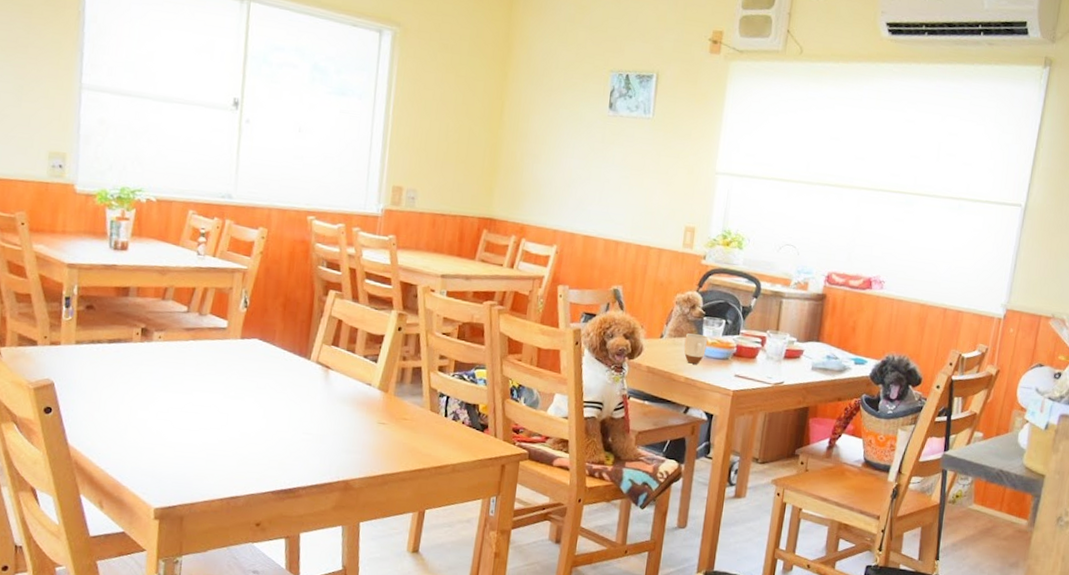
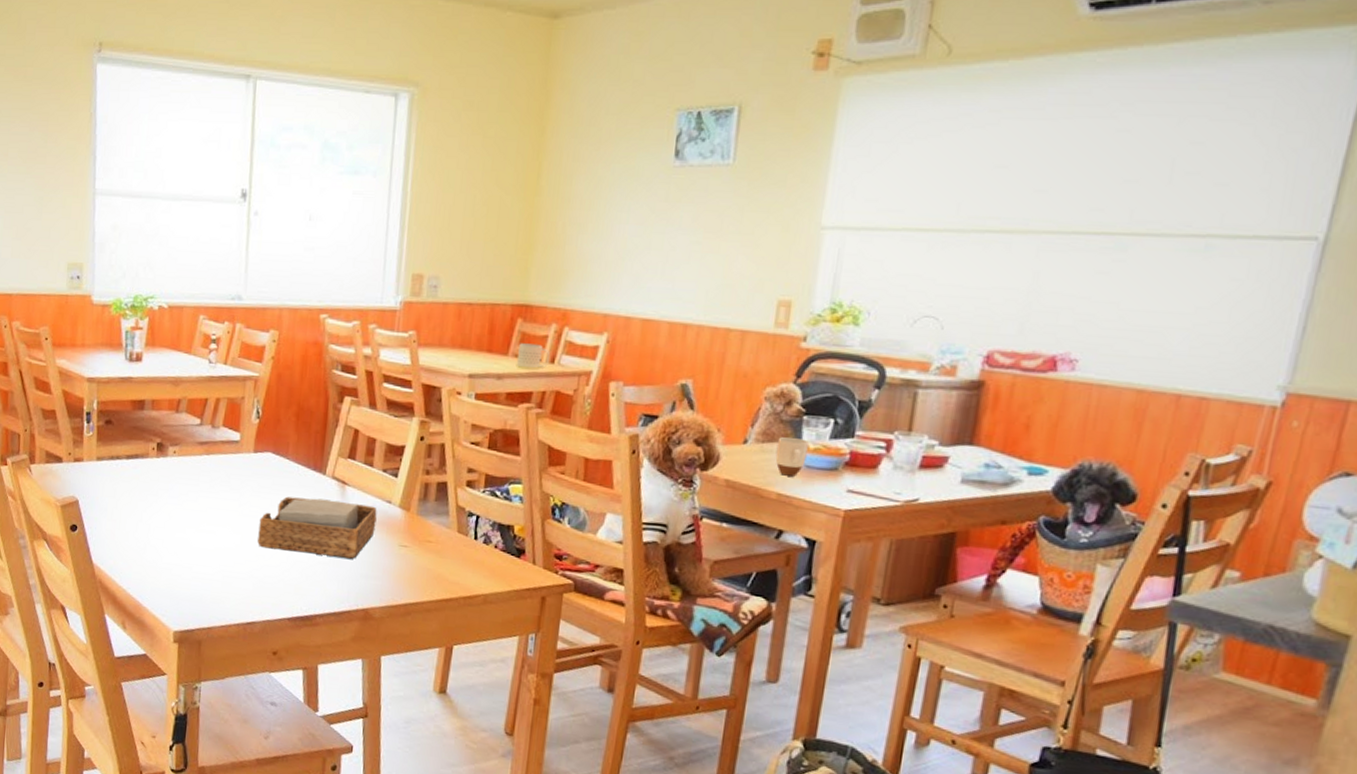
napkin holder: none [243,379,358,436] -> present [257,496,377,559]
mug: none [481,250,510,274] -> present [515,343,550,371]

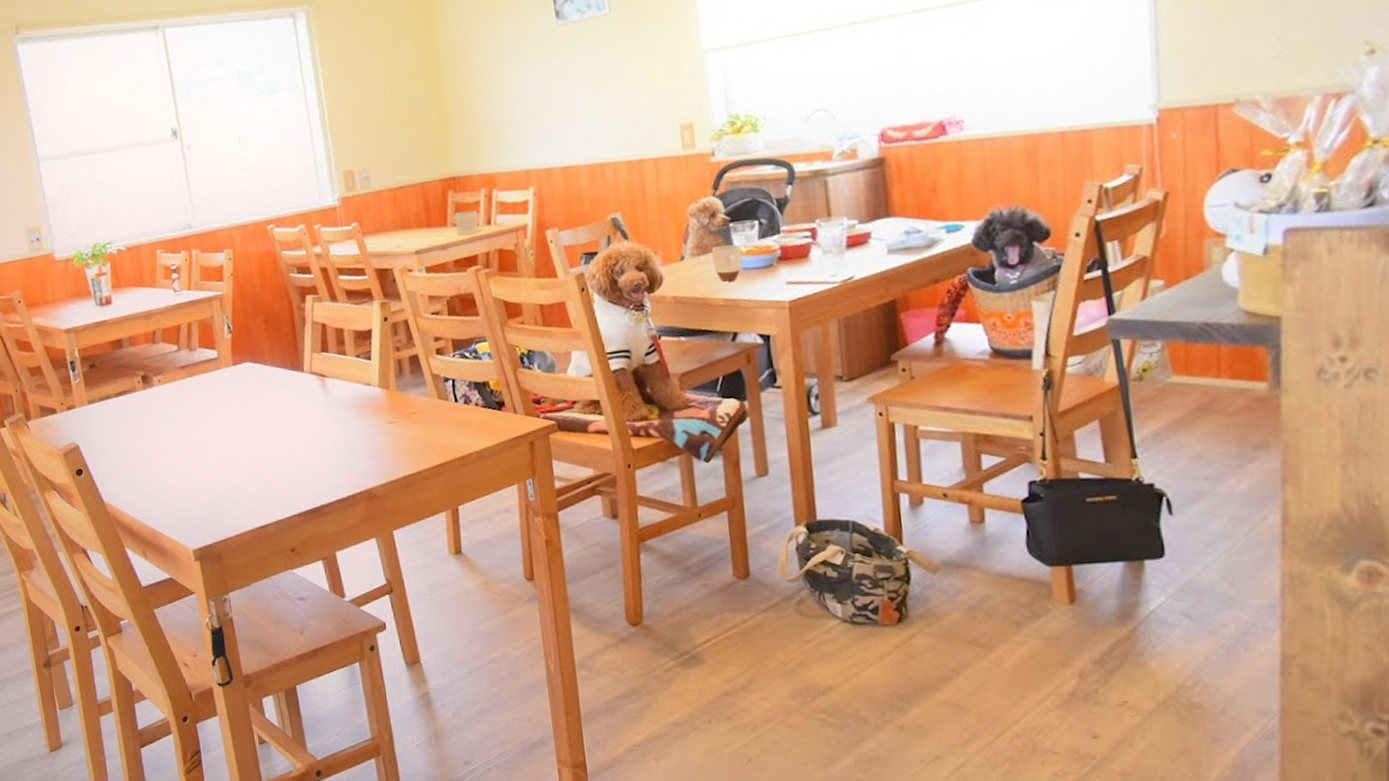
napkin holder: present [257,496,377,559] -> none [251,391,361,453]

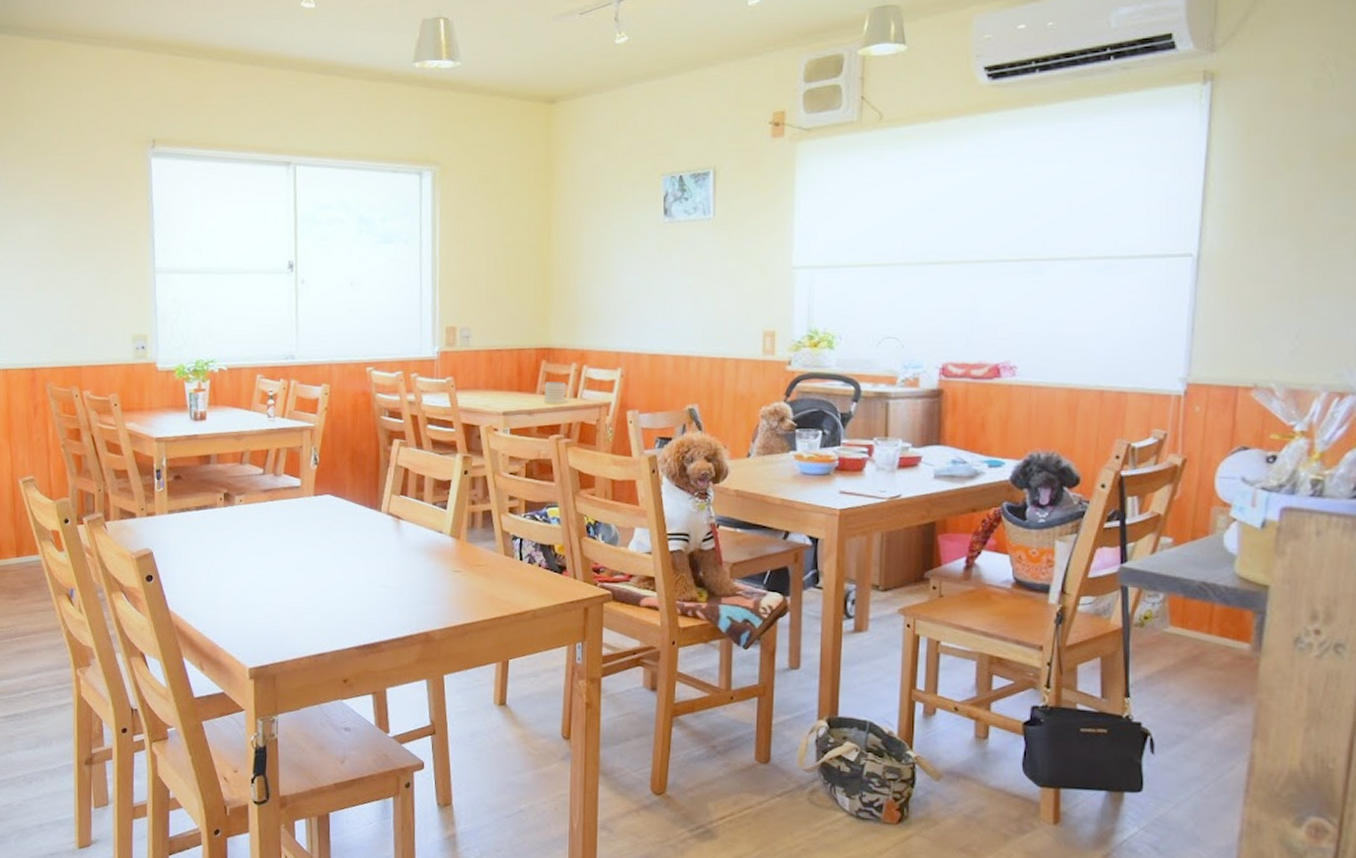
mug: present [711,244,742,282] -> none [776,448,804,483]

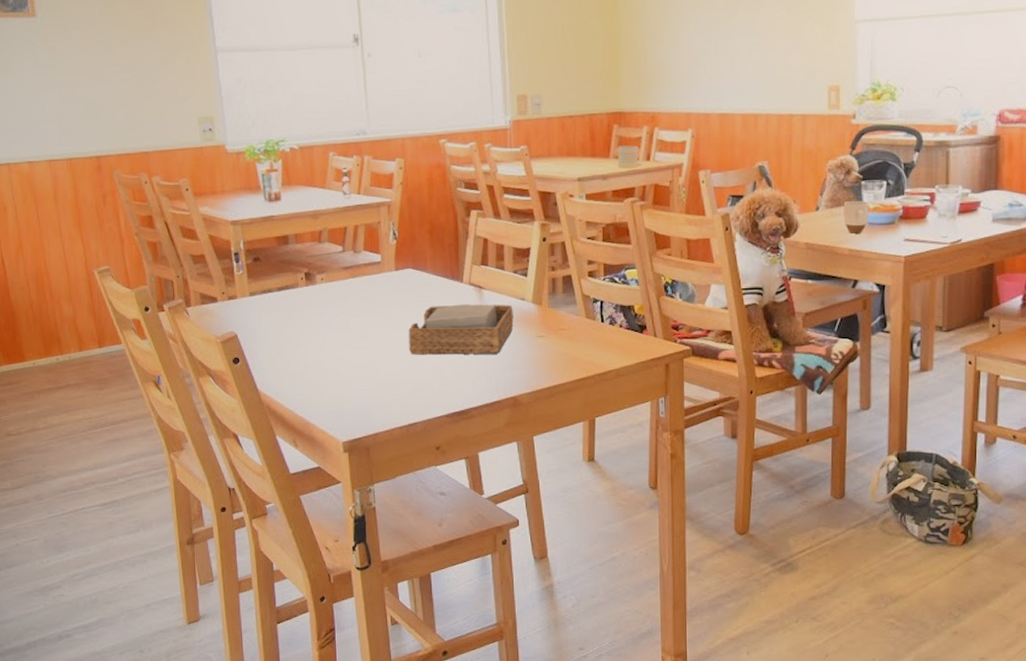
napkin holder: none [323,533,430,587] -> present [408,304,514,355]
mug: none [776,448,804,483] -> present [843,200,870,234]

